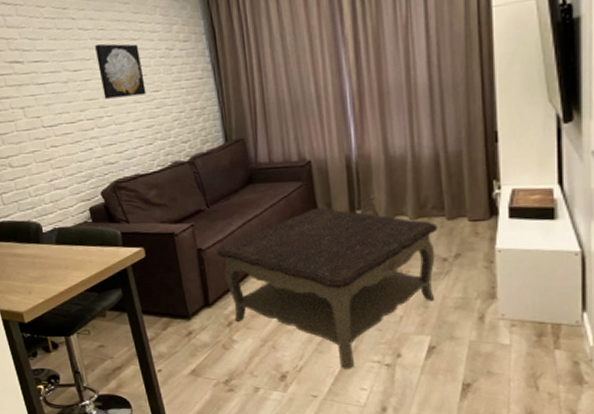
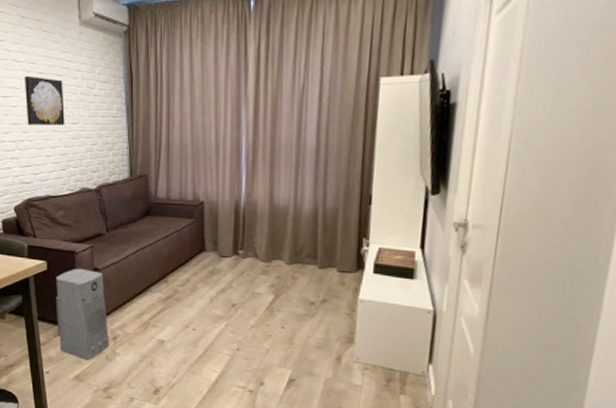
air purifier: none [156,251,224,351] -> present [56,268,109,360]
coffee table: present [216,207,437,369] -> none [110,244,309,391]

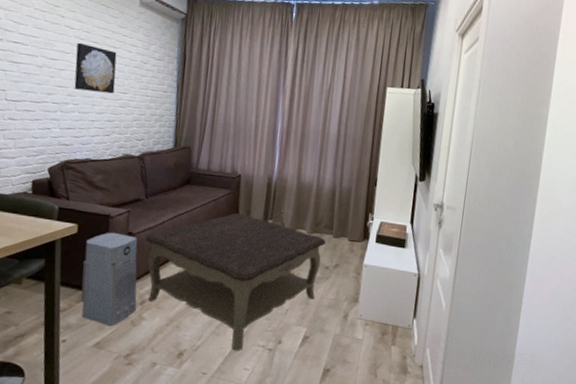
coffee table: none [110,244,309,391] -> present [145,212,326,351]

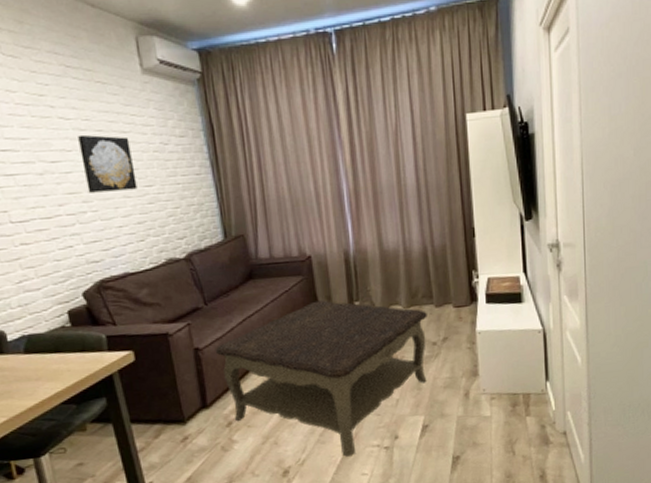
air purifier: present [81,232,138,326] -> none [148,351,224,457]

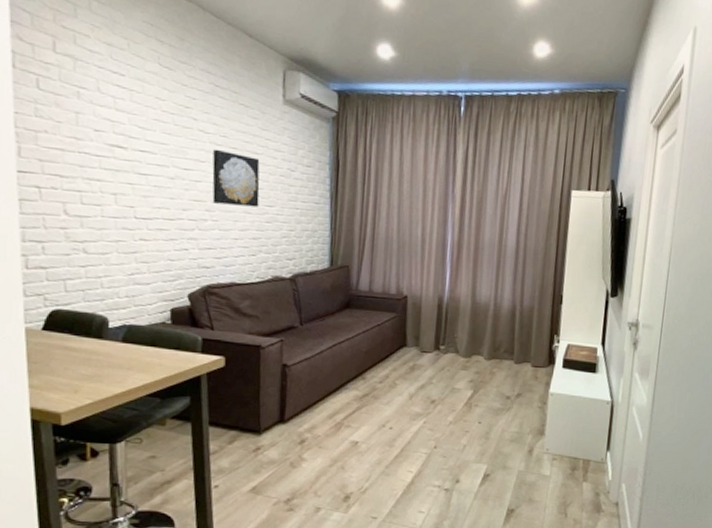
coffee table: present [215,300,427,457] -> none [301,338,506,492]

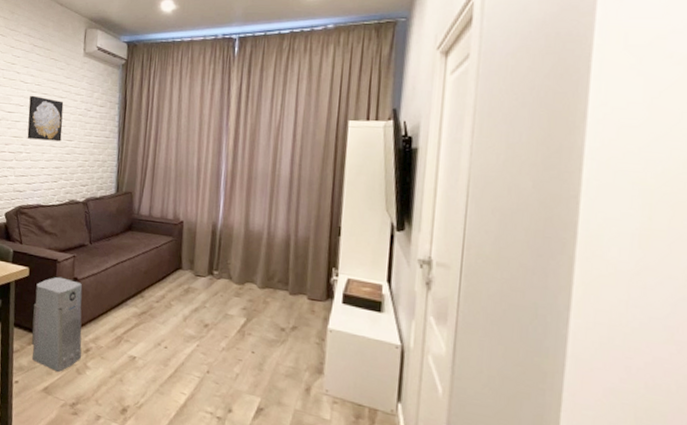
air purifier: none [232,364,296,468] -> present [32,276,82,372]

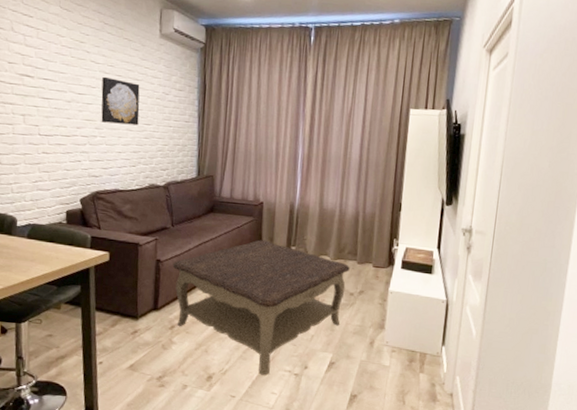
air purifier: present [32,276,82,372] -> none [115,259,167,349]
coffee table: none [89,261,280,415] -> present [172,239,350,376]

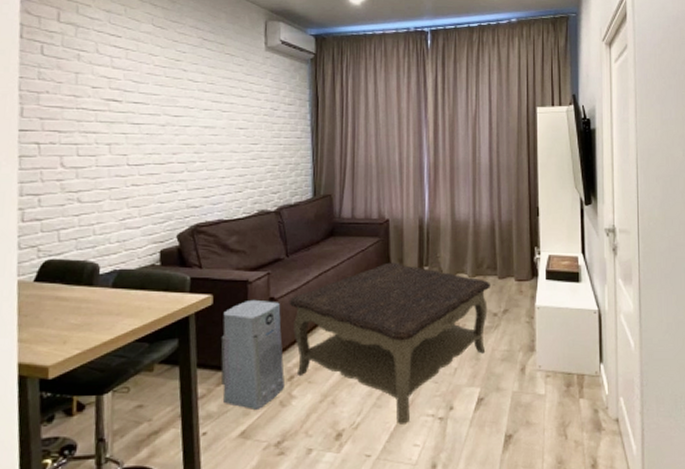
wall art: present [101,76,140,126] -> none [200,95,245,146]
air purifier: none [115,259,167,349] -> present [221,299,285,409]

